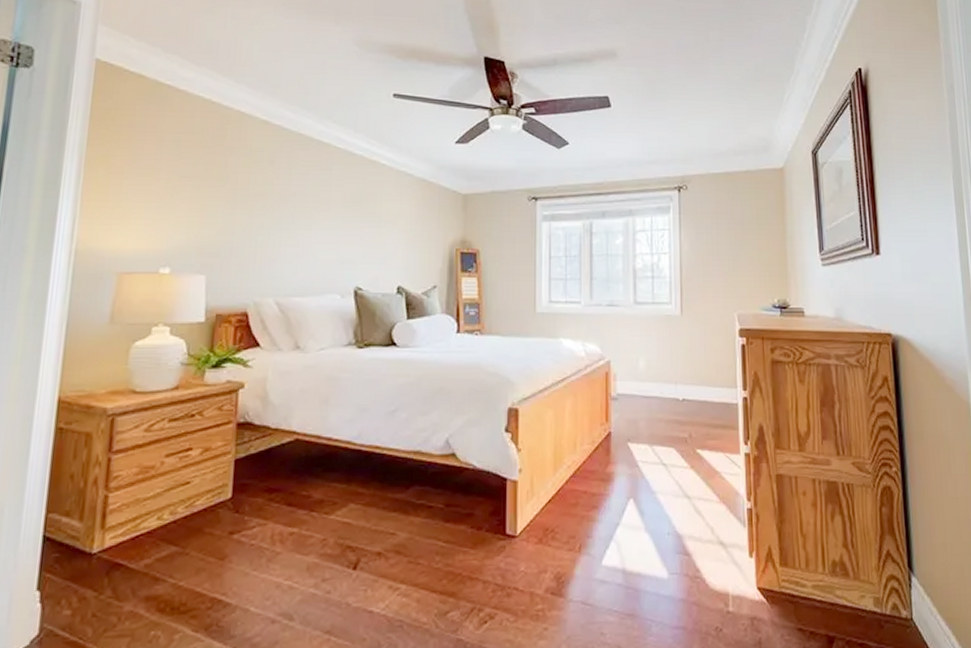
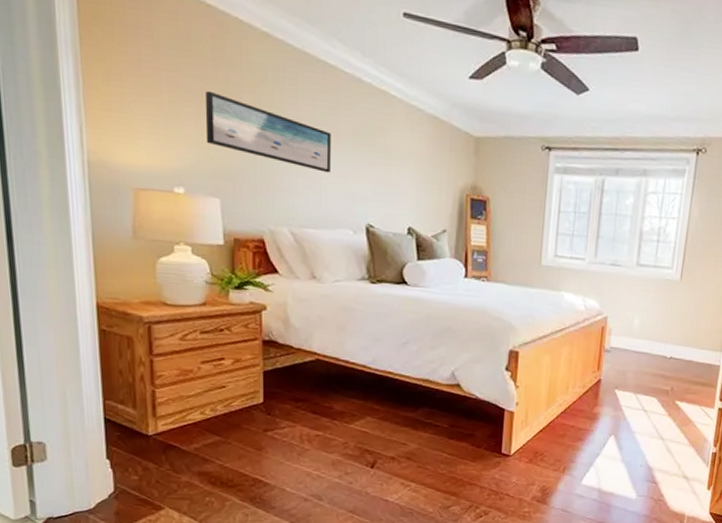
wall art: none [197,175,322,240] -> present [205,90,331,173]

